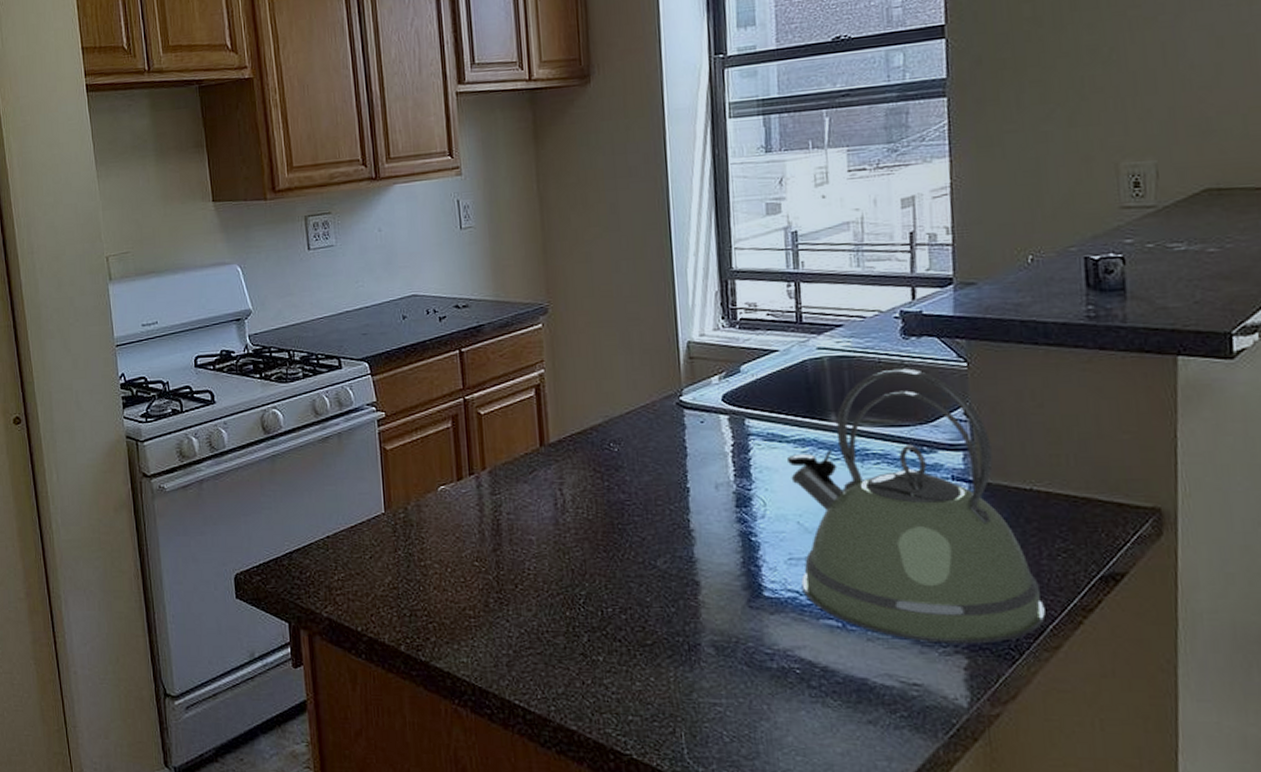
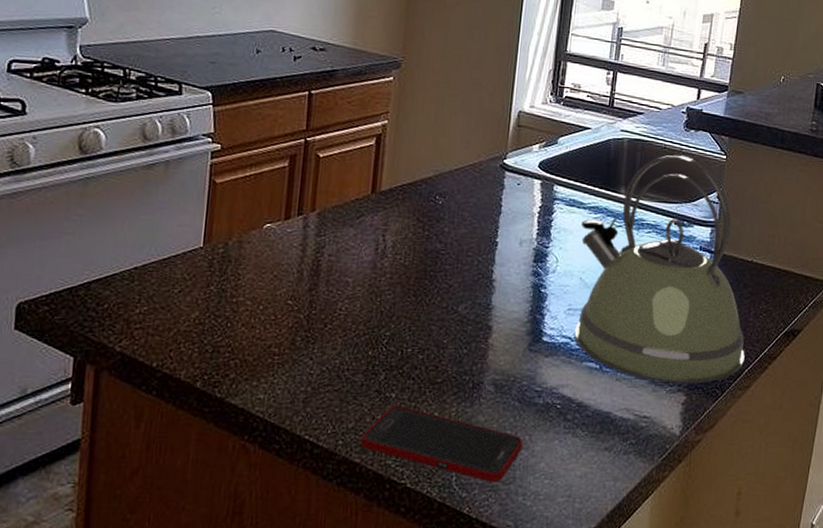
cell phone: none [573,669,761,758] -> present [360,405,523,483]

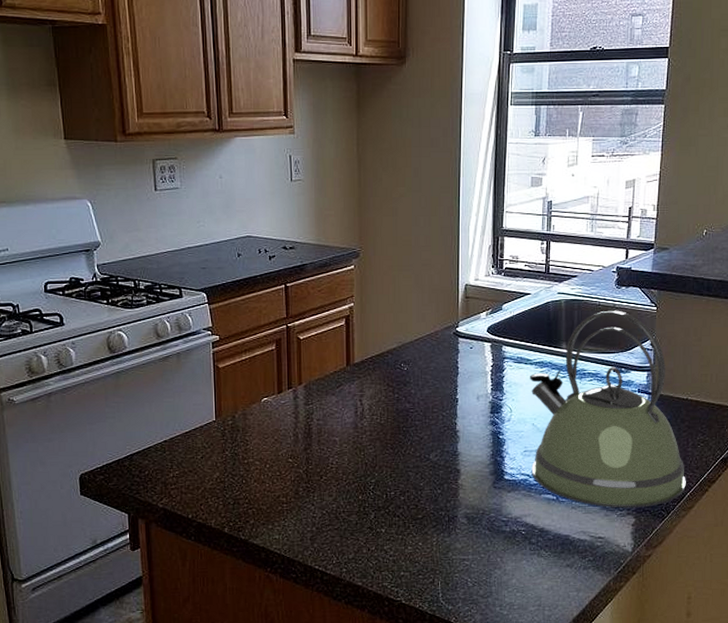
cell phone: present [360,405,523,483] -> none [360,538,495,597]

